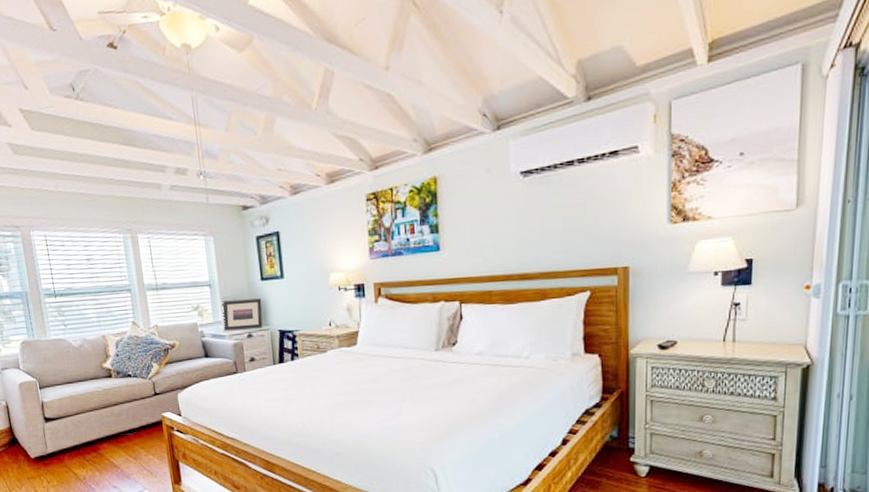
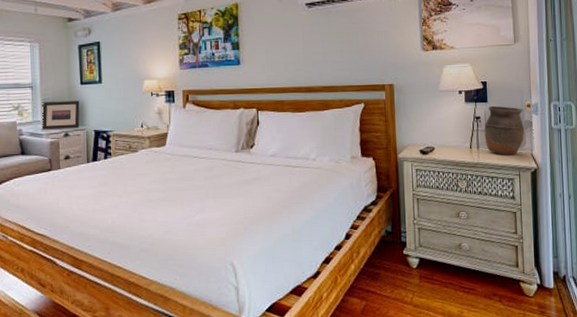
vase: none [743,288,799,349] -> present [484,105,525,156]

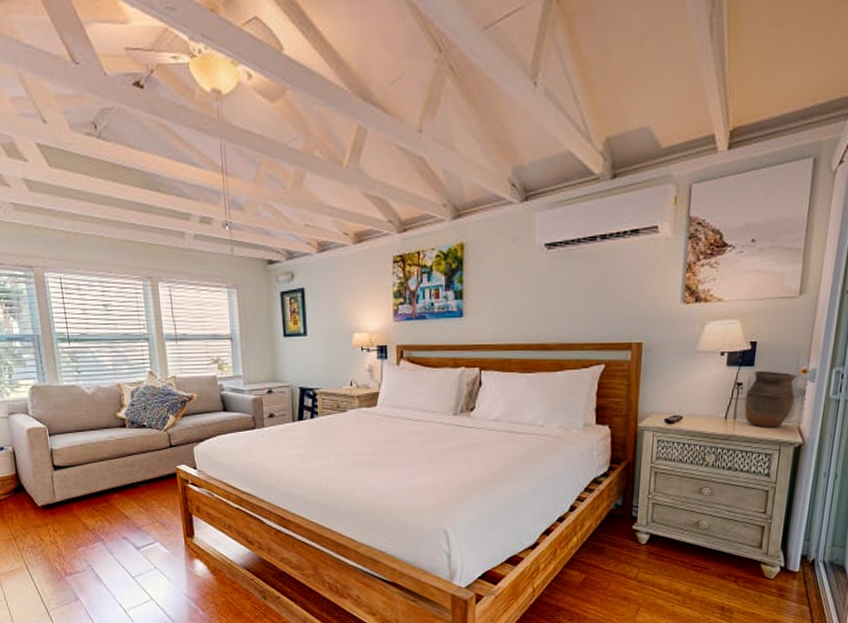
picture frame: present [42,100,80,130] -> none [244,354,284,385]

